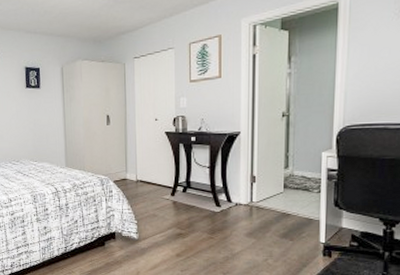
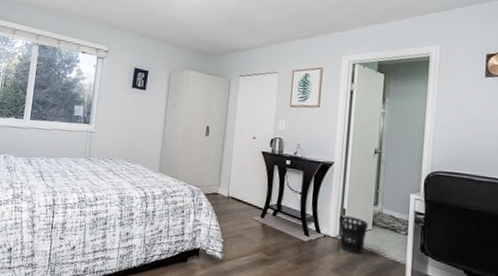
wastebasket: none [248,182,279,218] -> present [338,215,368,255]

